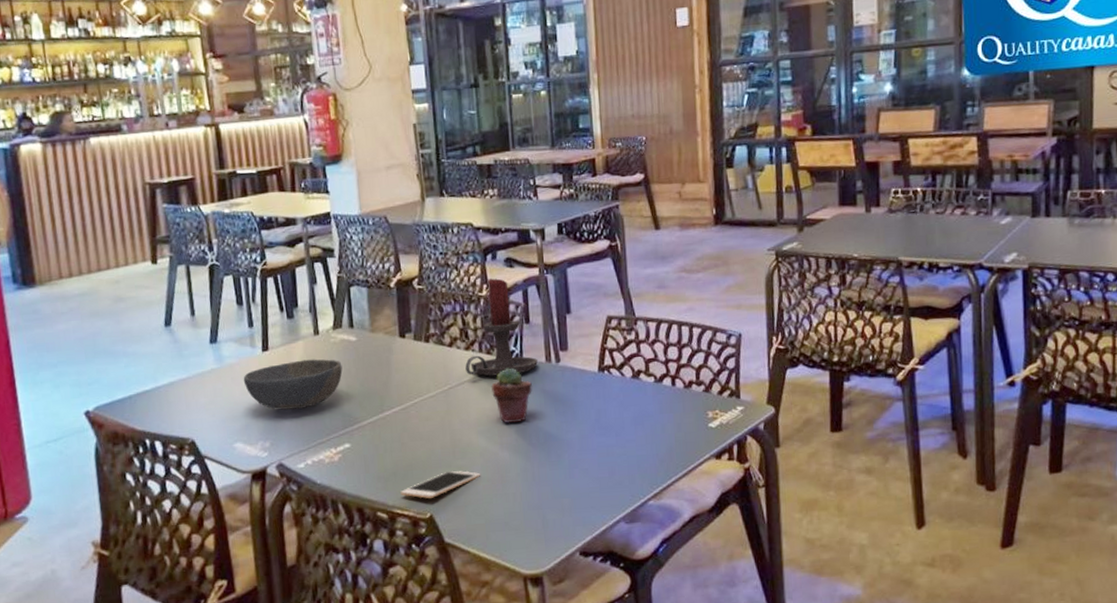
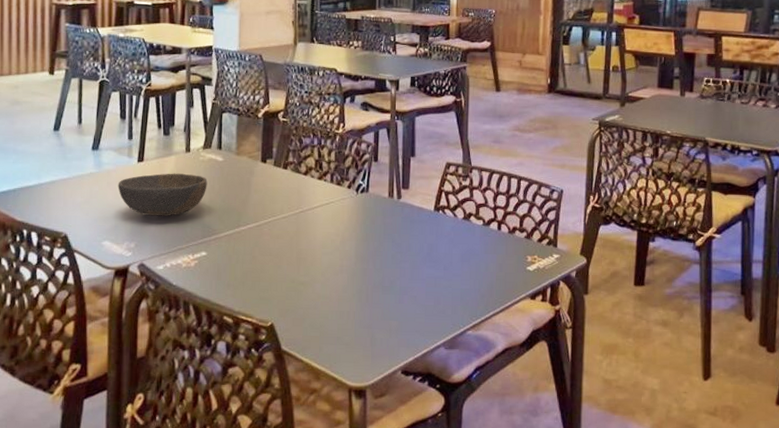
cell phone: present [400,470,480,499] -> none [247,285,320,309]
candle holder: present [465,278,538,377] -> none [317,119,381,206]
potted succulent: present [491,368,533,424] -> none [338,199,375,249]

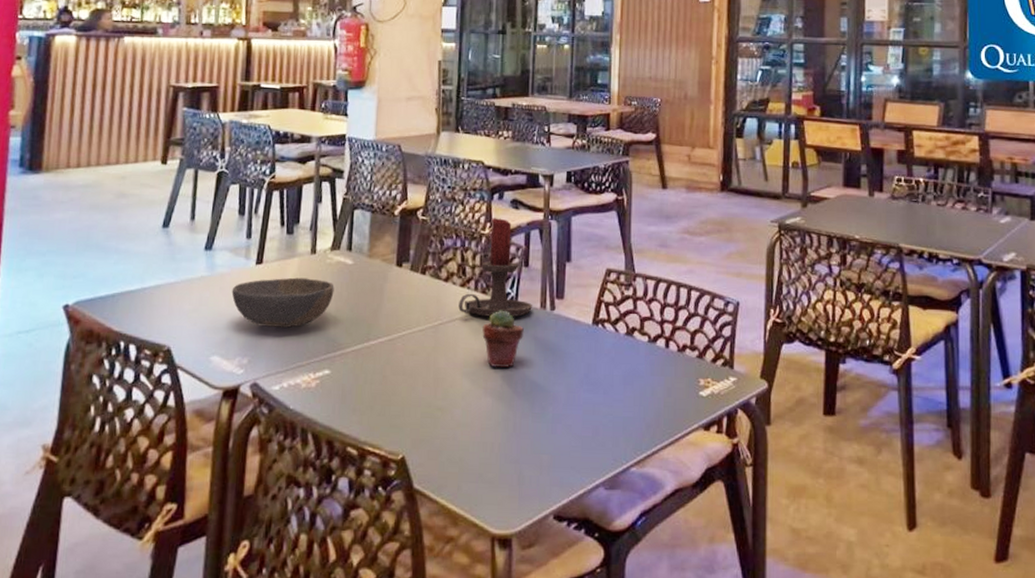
candle holder: none [317,119,381,206] -> present [458,218,532,318]
potted succulent: none [338,199,375,249] -> present [482,310,525,368]

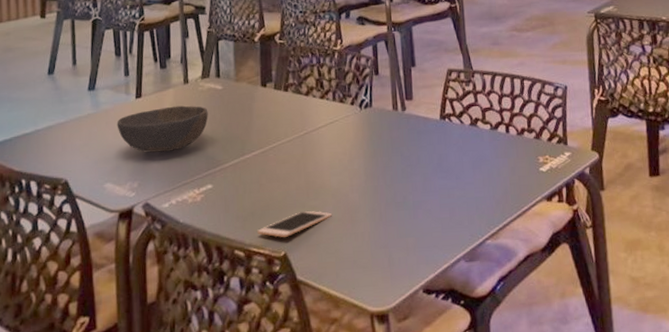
cell phone: none [374,411,460,438] -> present [257,210,332,237]
candle holder: present [458,218,532,318] -> none [320,34,385,123]
potted succulent: present [482,310,525,368] -> none [343,115,381,167]

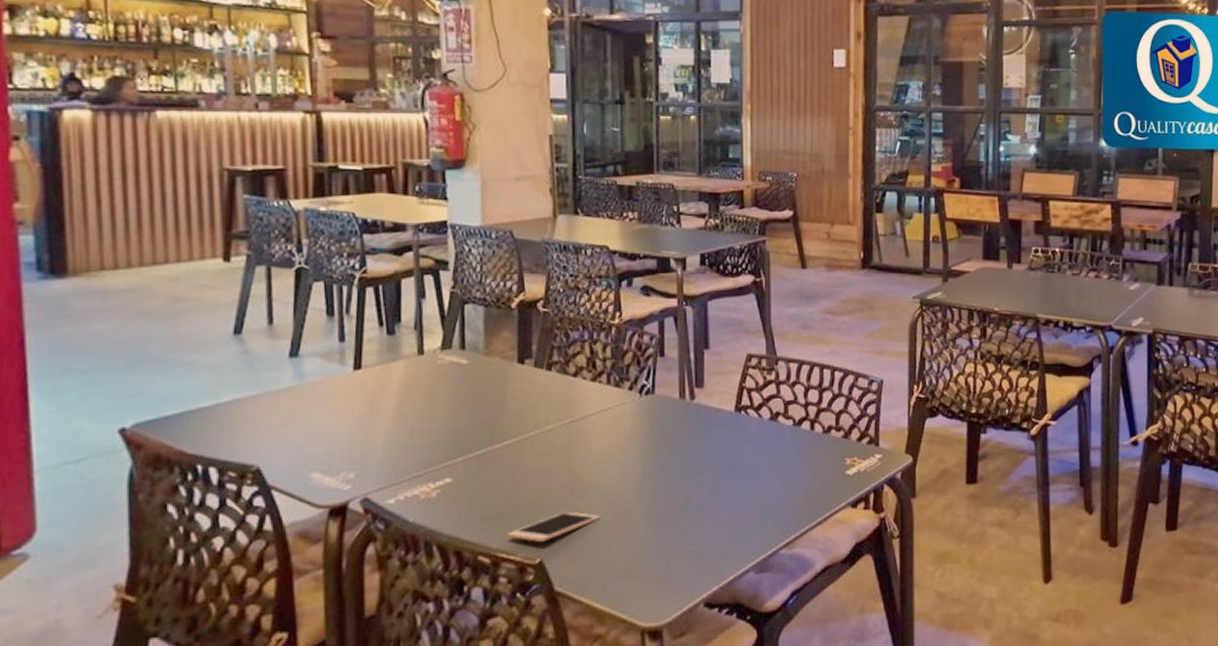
bowl: present [117,105,208,153] -> none [327,381,449,437]

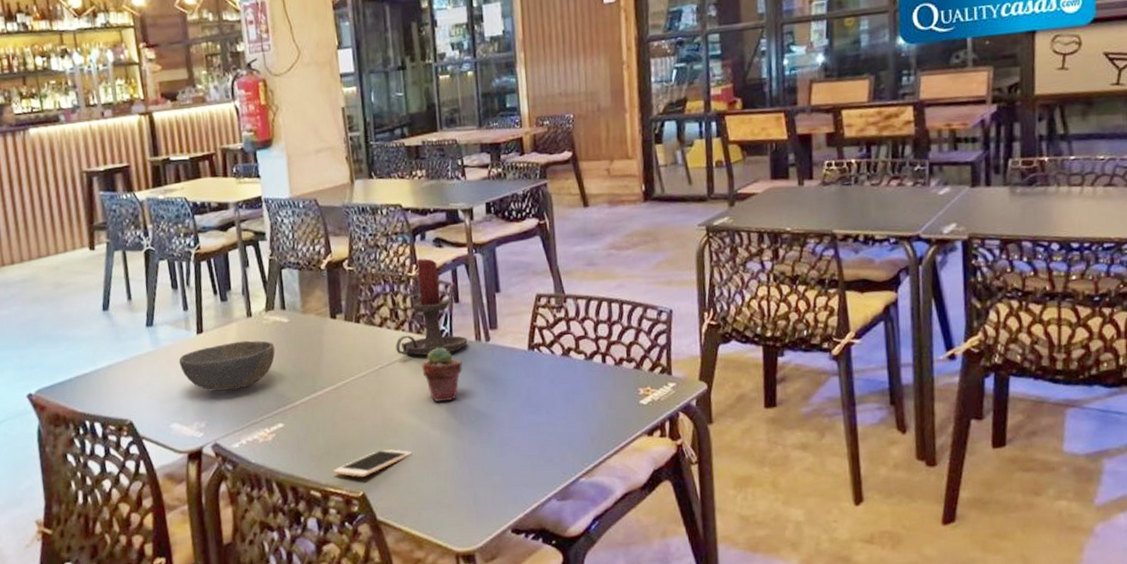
bowl: none [327,381,449,437] -> present [178,340,275,391]
candle holder: none [590,306,670,411] -> present [395,258,467,356]
potted succulent: none [618,403,664,463] -> present [422,347,463,403]

